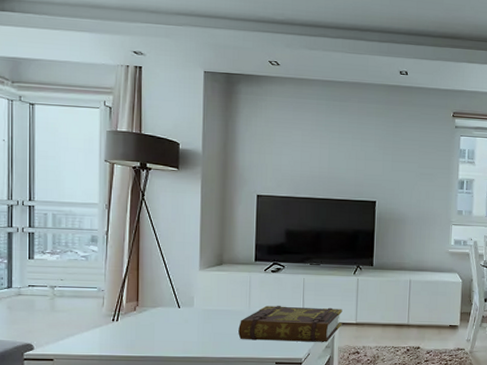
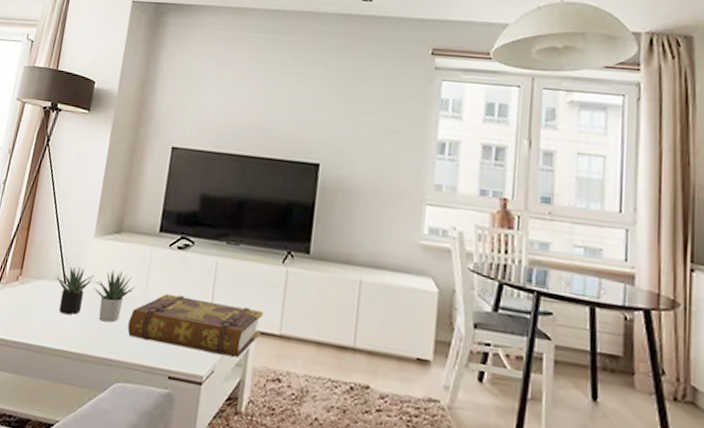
succulent plant: none [169,293,240,332] -> present [55,267,135,323]

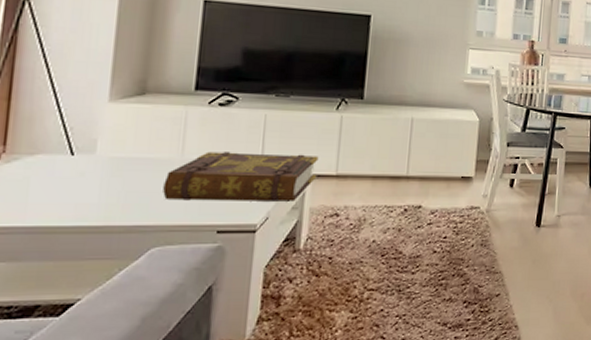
succulent plant: present [55,267,135,323] -> none [57,134,169,189]

